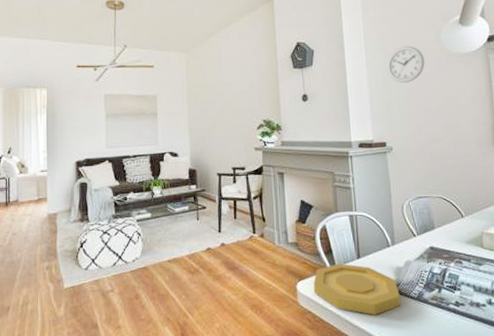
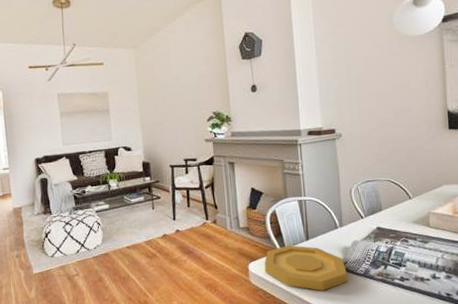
wall clock: present [387,46,425,83] -> none [336,31,376,69]

